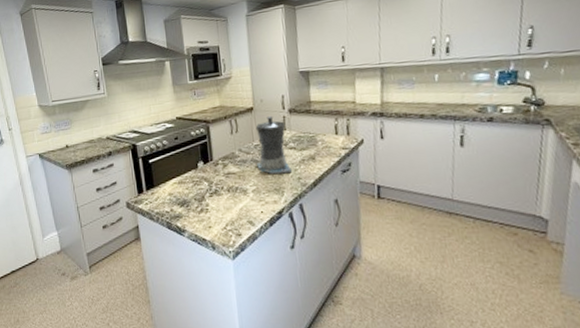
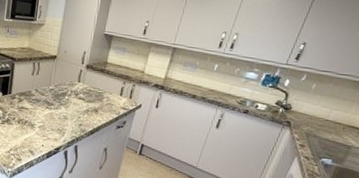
coffee maker: present [255,115,292,175] -> none [48,66,81,119]

